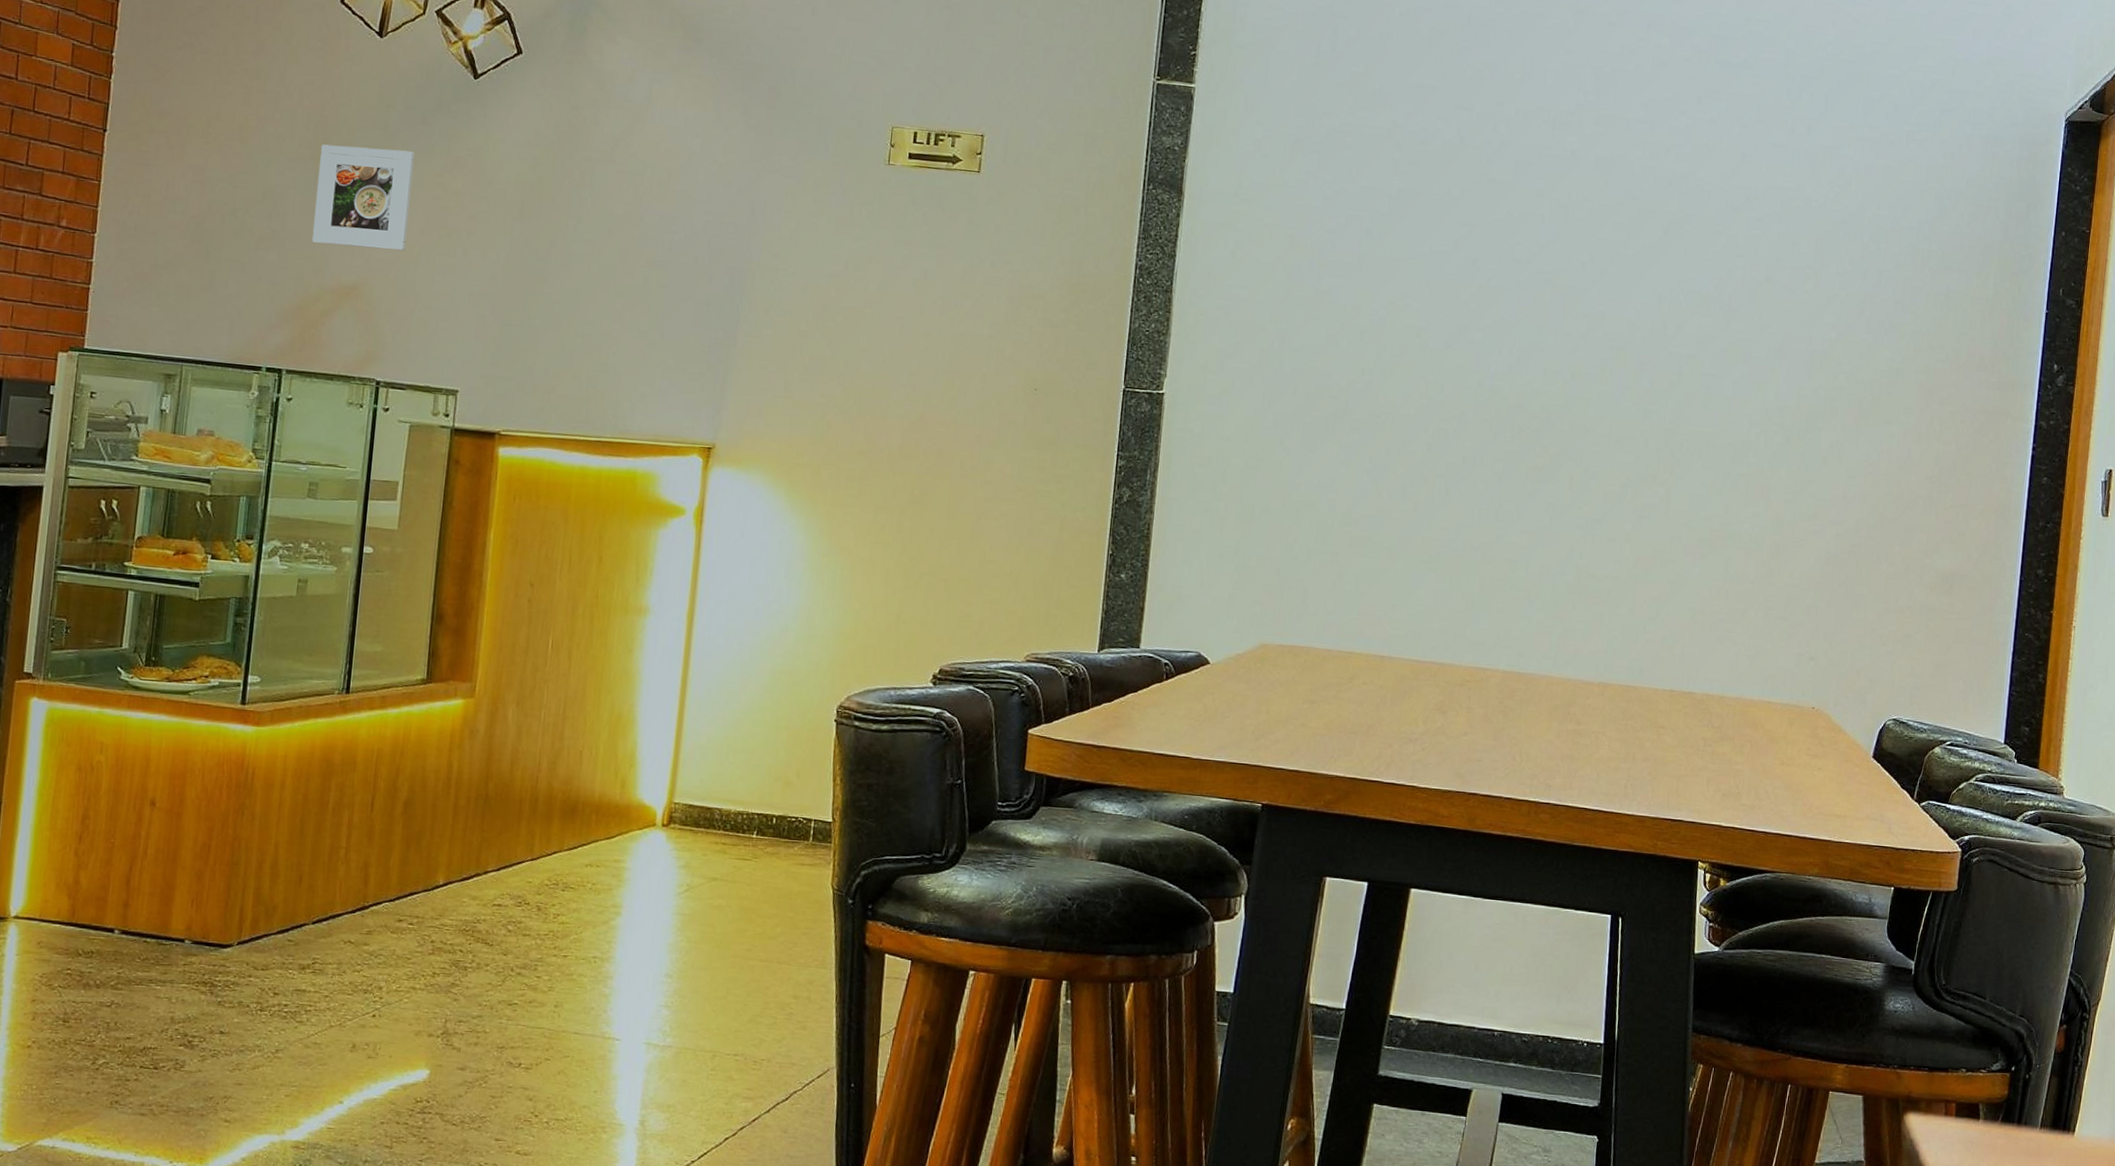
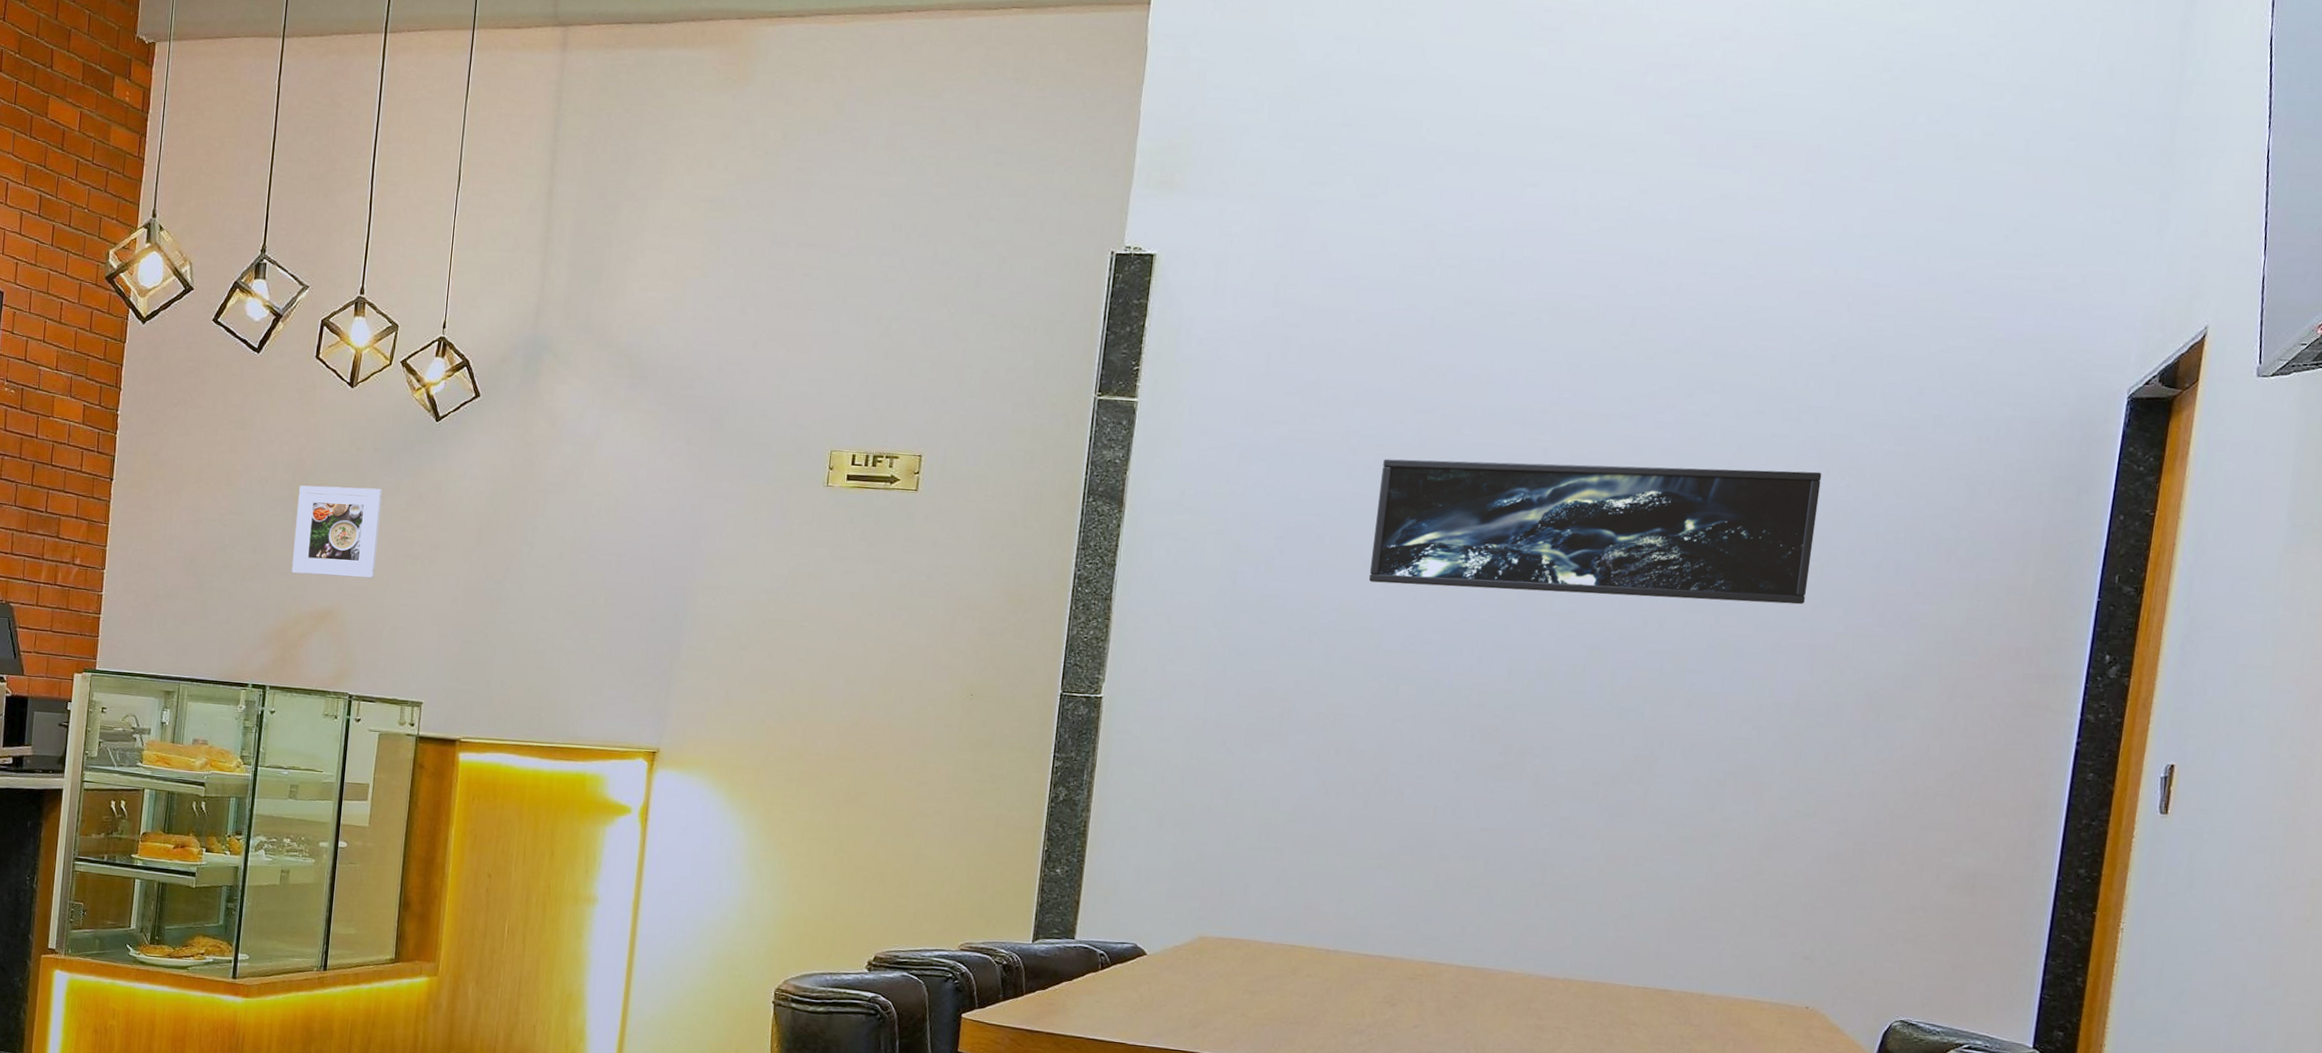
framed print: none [1415,155,1815,311] -> present [1368,459,1822,605]

